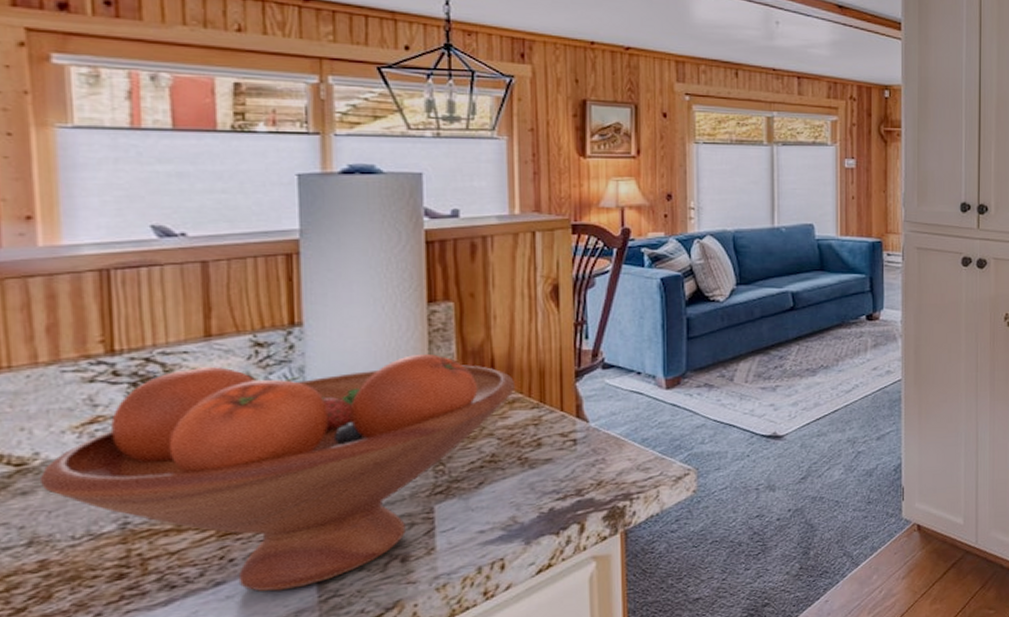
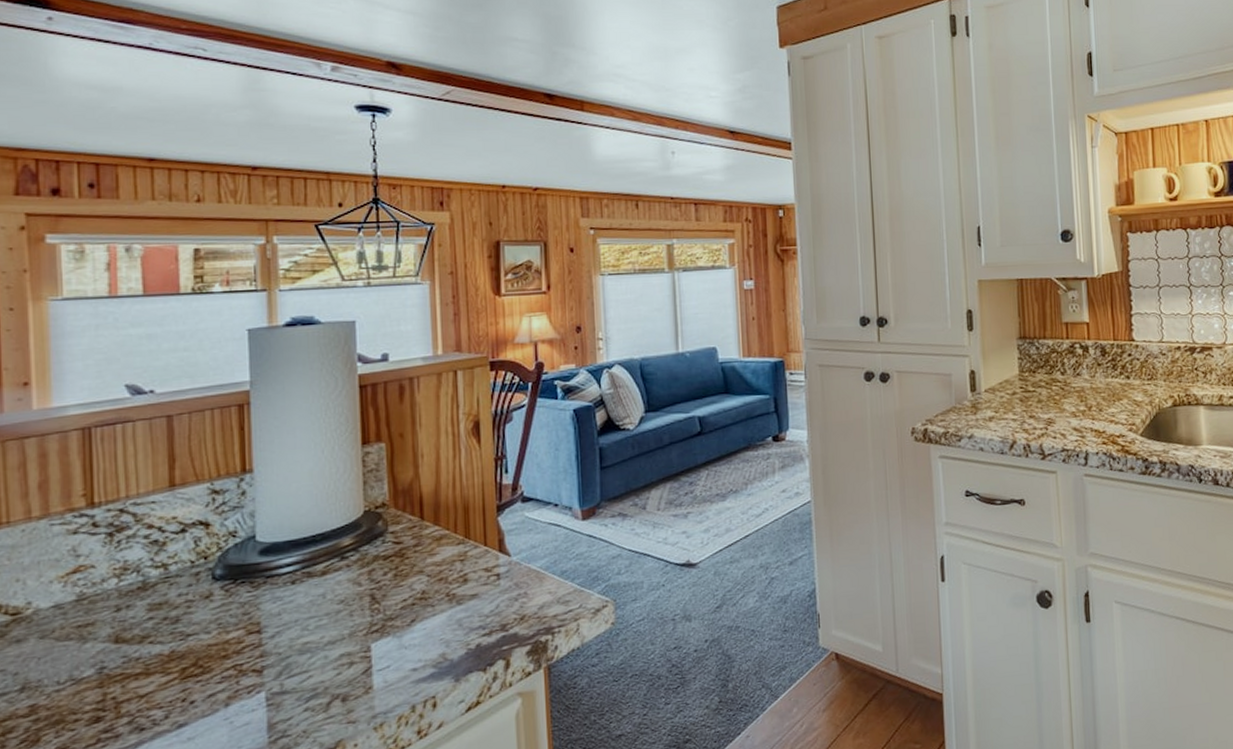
fruit bowl: present [39,353,516,592] -> none [31,494,443,733]

